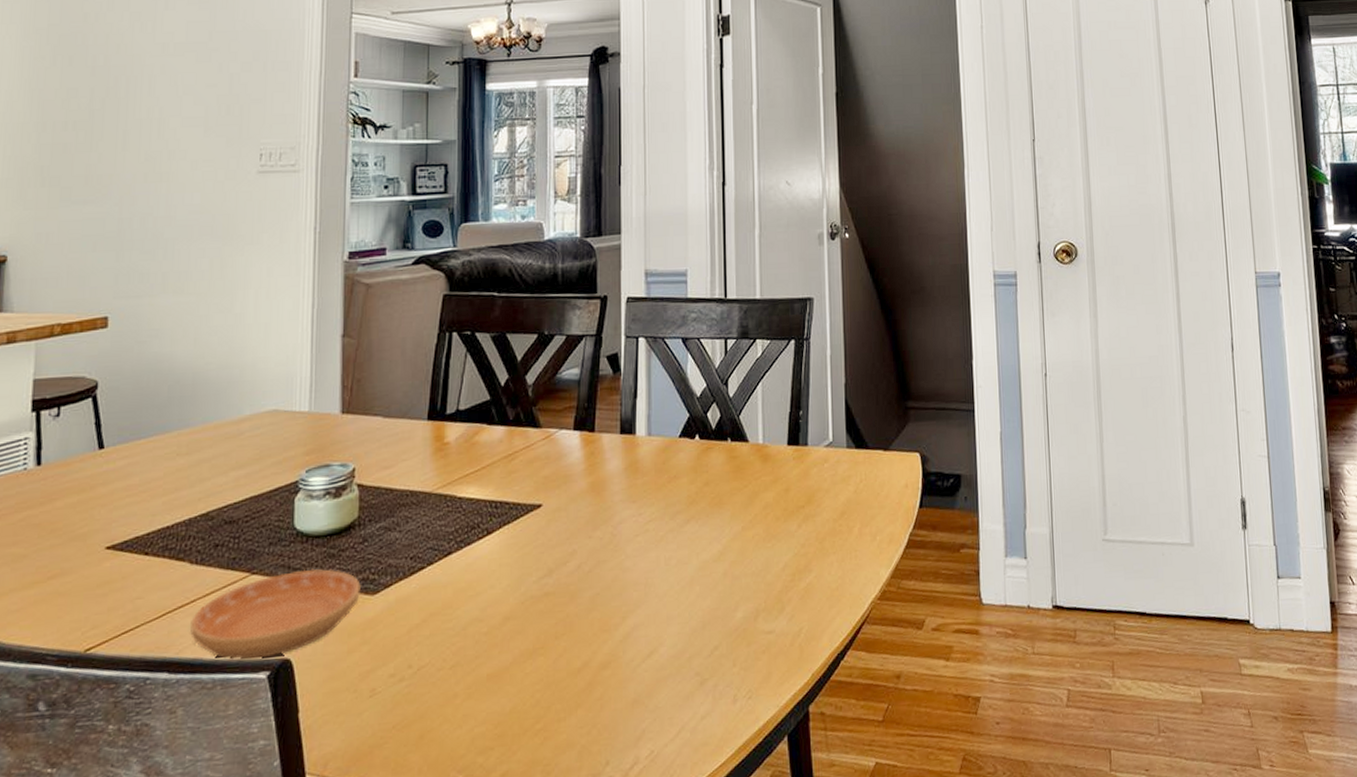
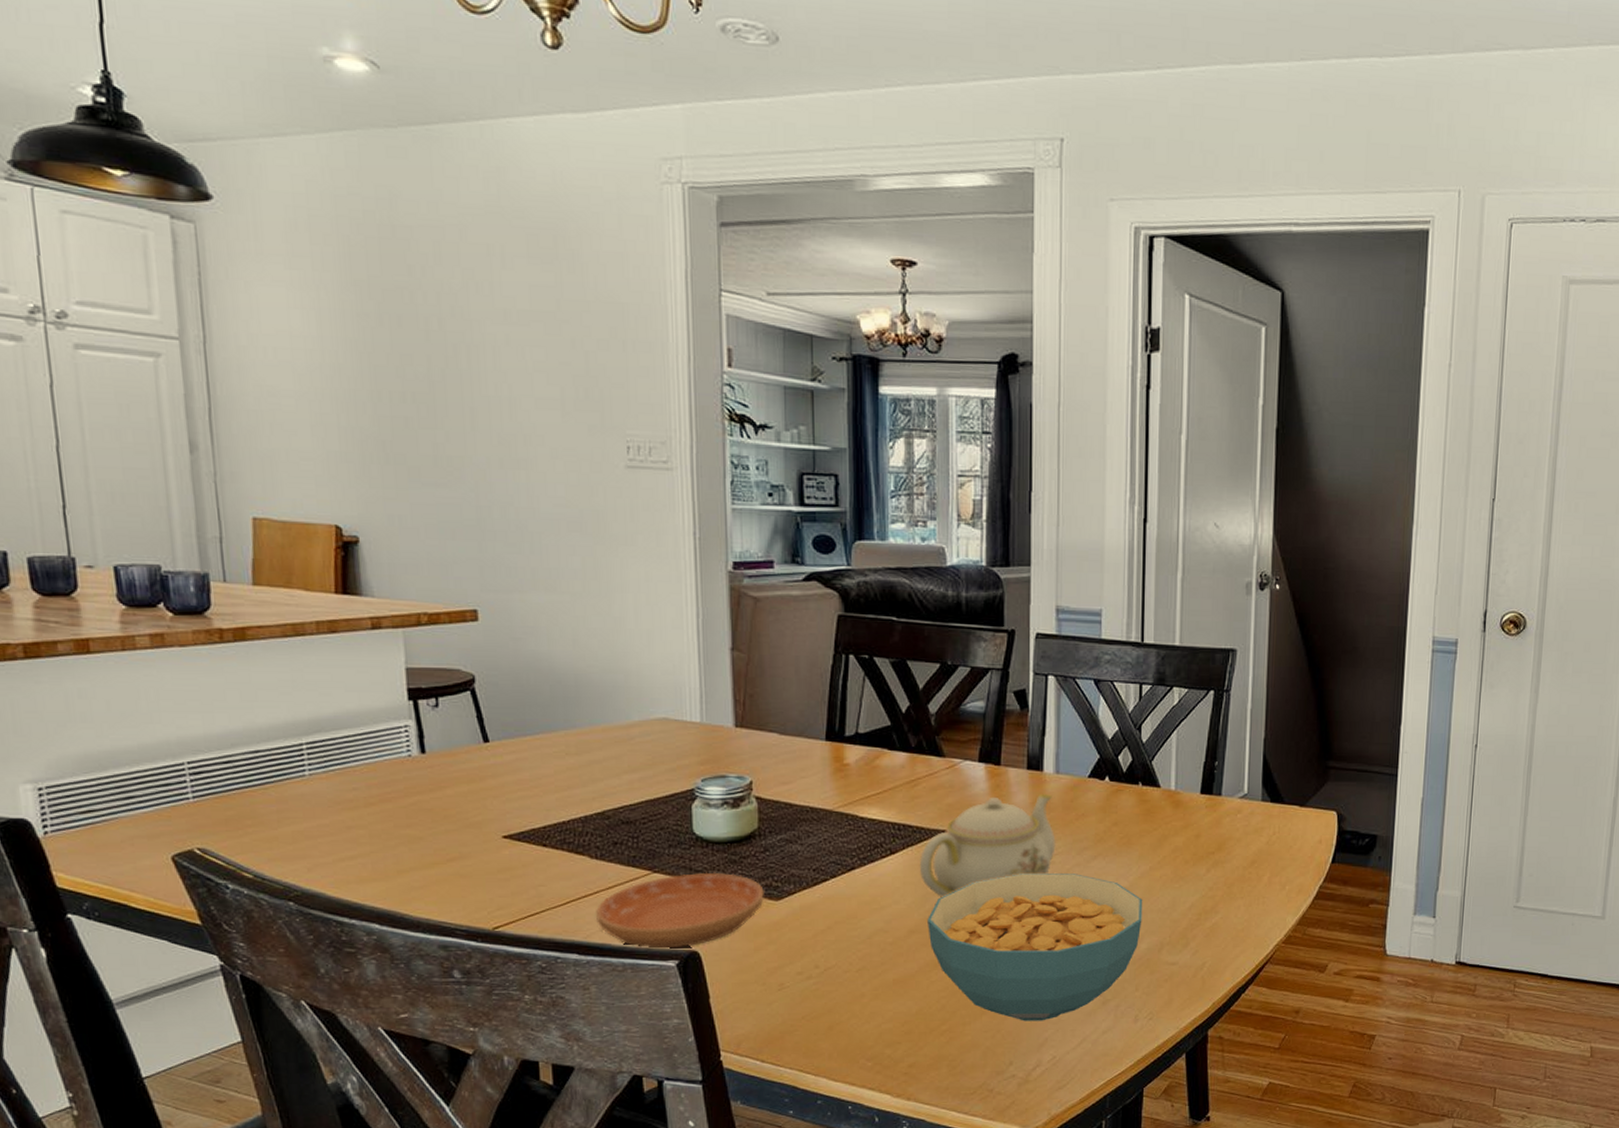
teapot: none [516,458,649,578] -> present [920,794,1056,897]
cereal bowl: none [523,540,737,712] -> present [928,874,1143,1021]

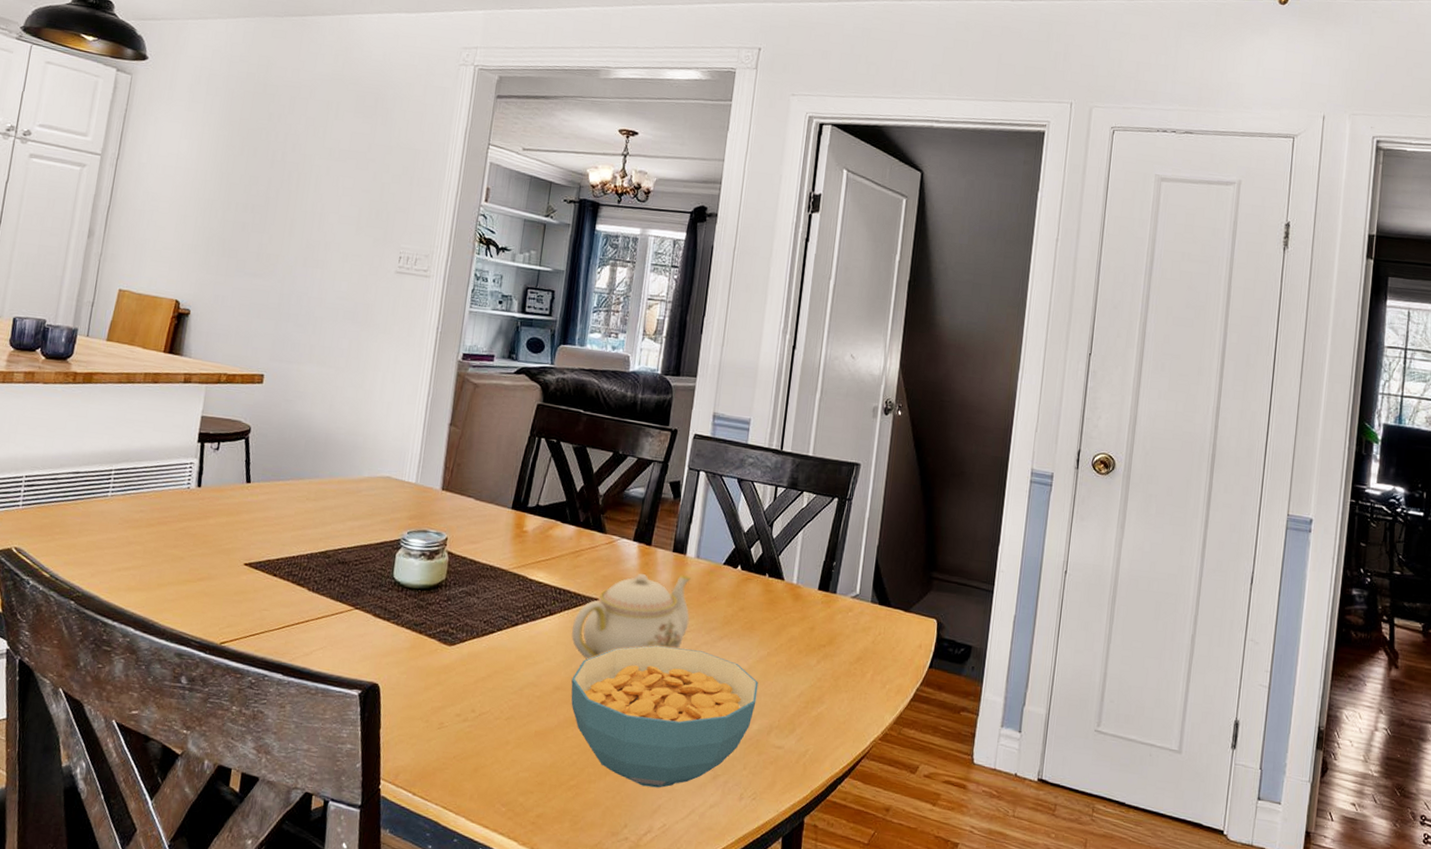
saucer: present [596,872,764,949] -> none [302,613,441,679]

